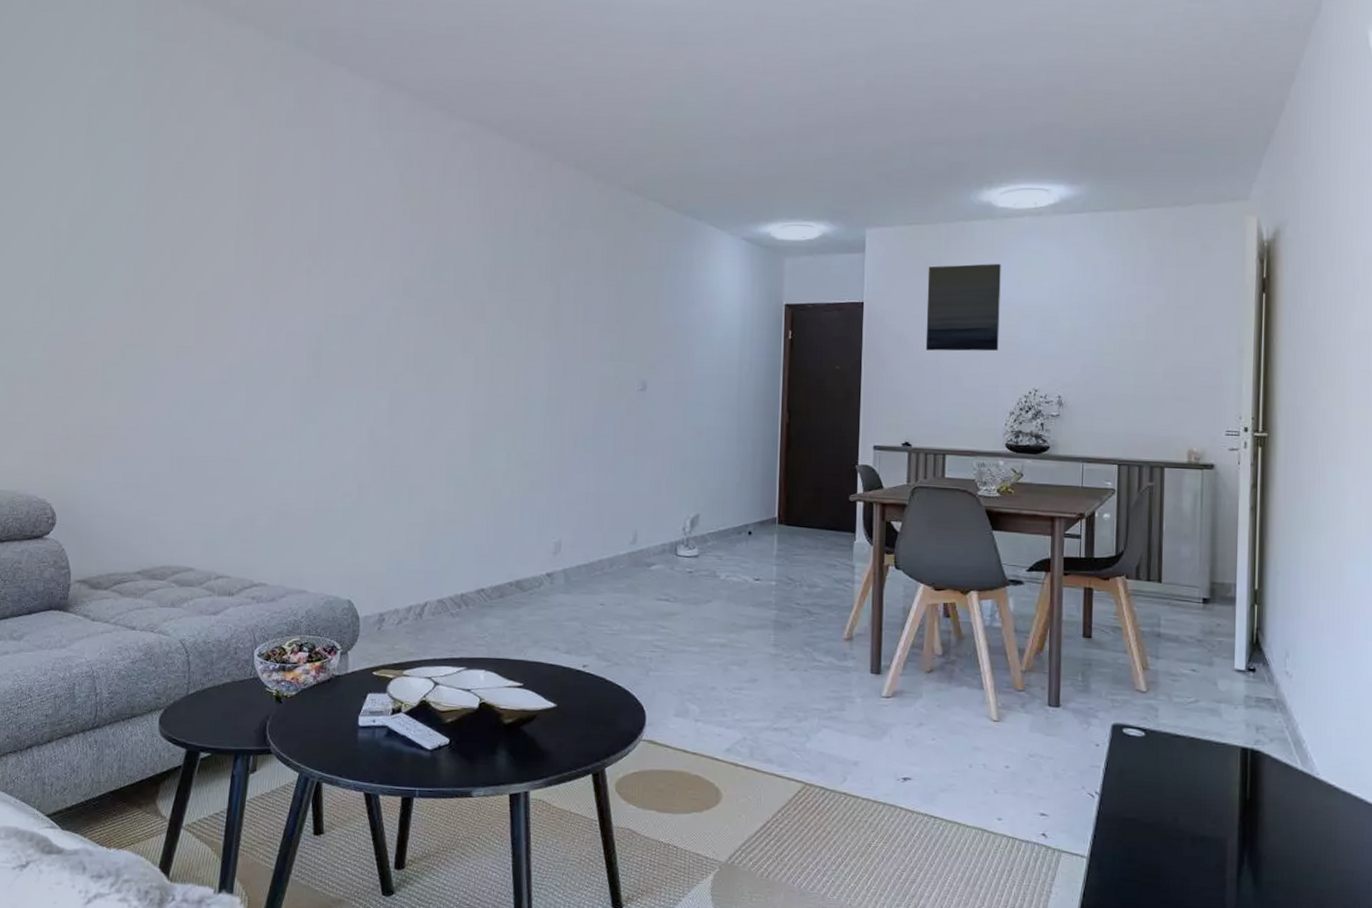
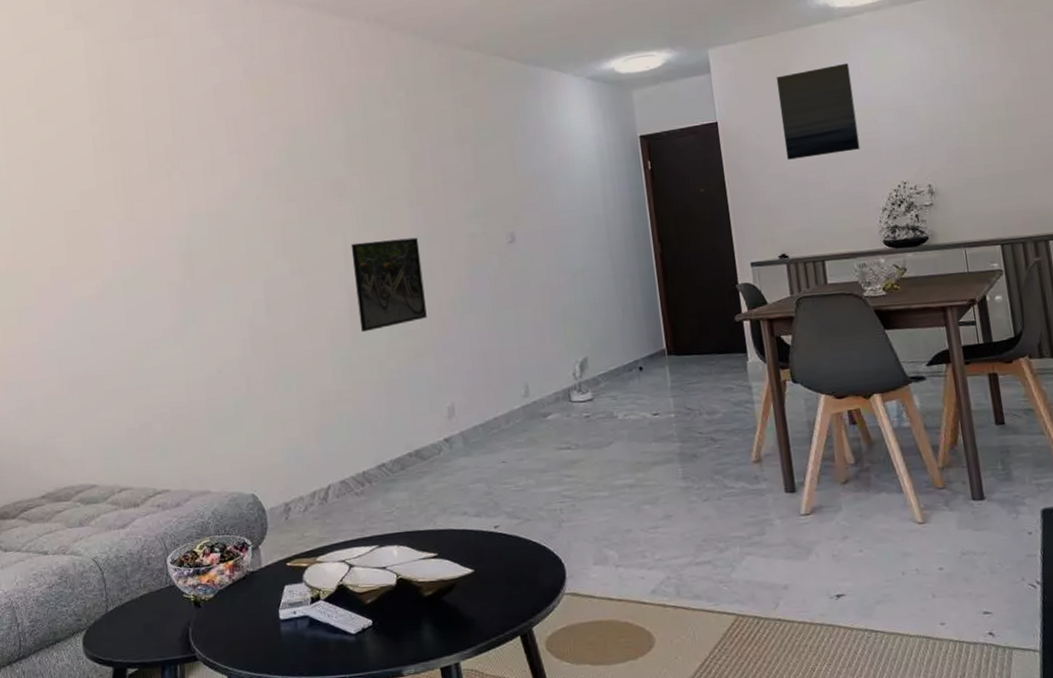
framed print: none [479,367,551,457] -> present [351,237,427,333]

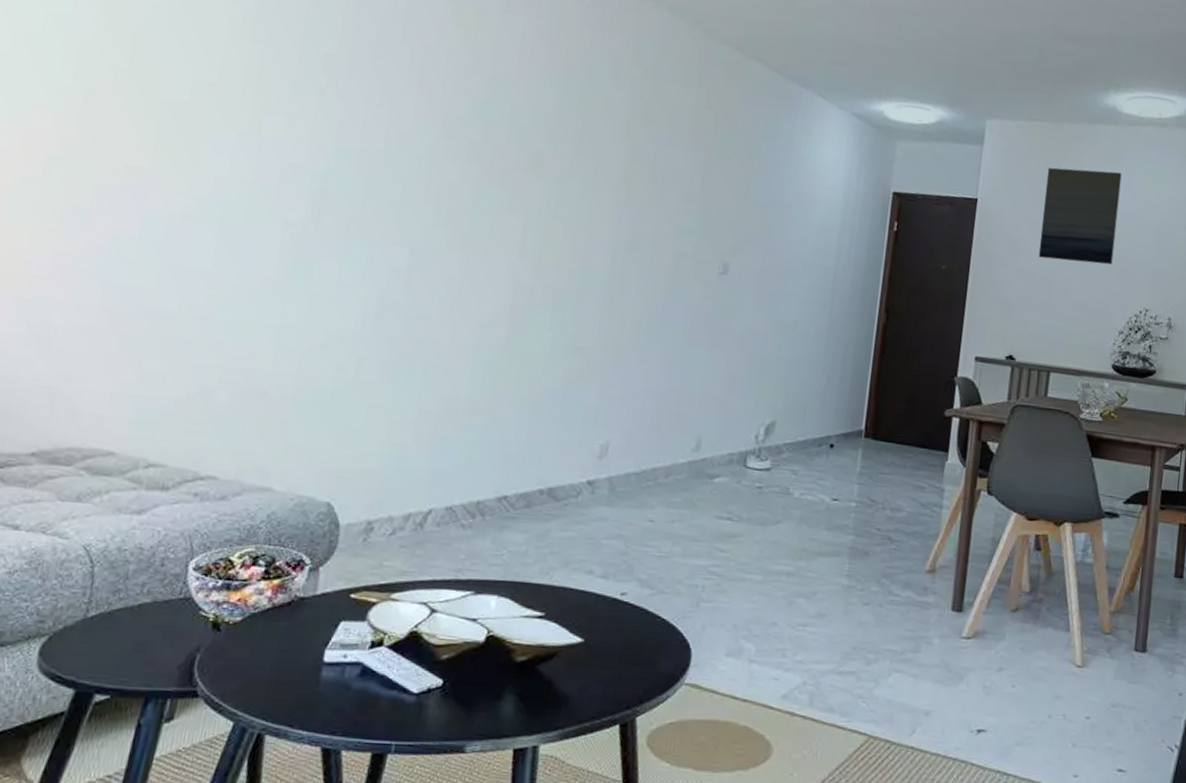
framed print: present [351,237,427,333] -> none [518,230,616,338]

